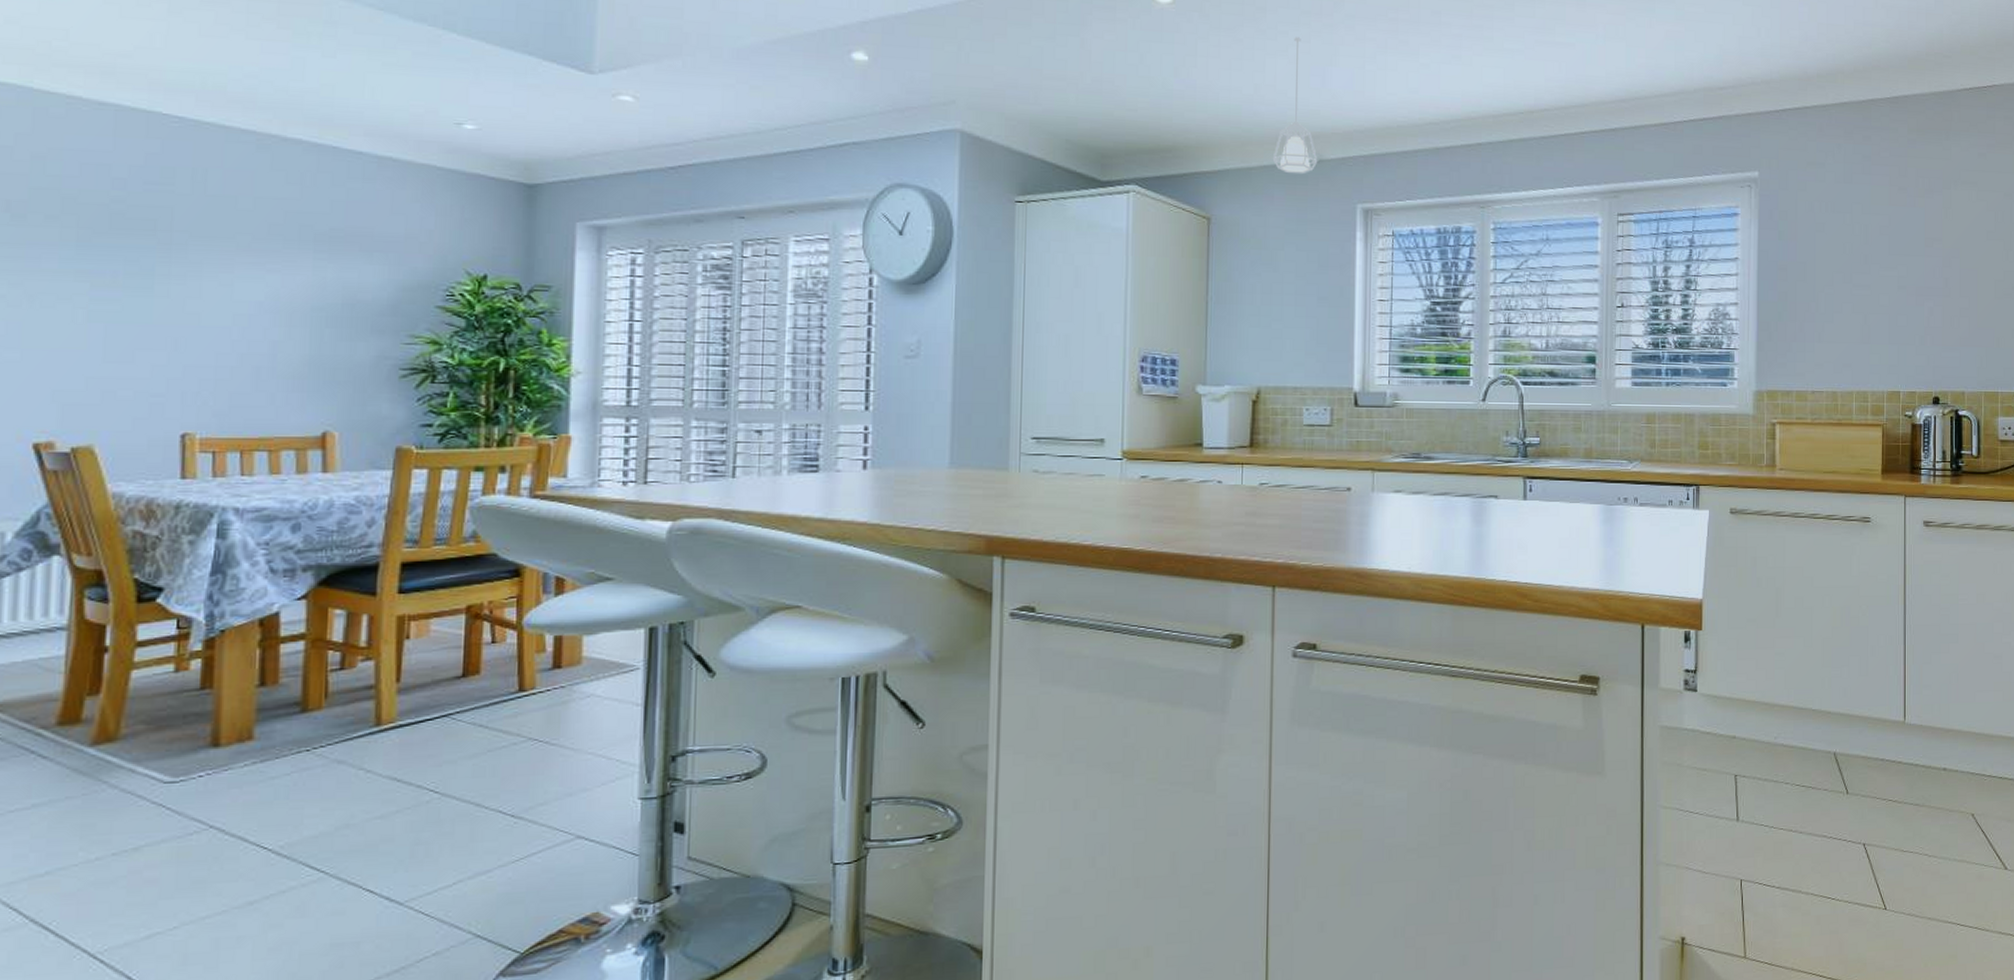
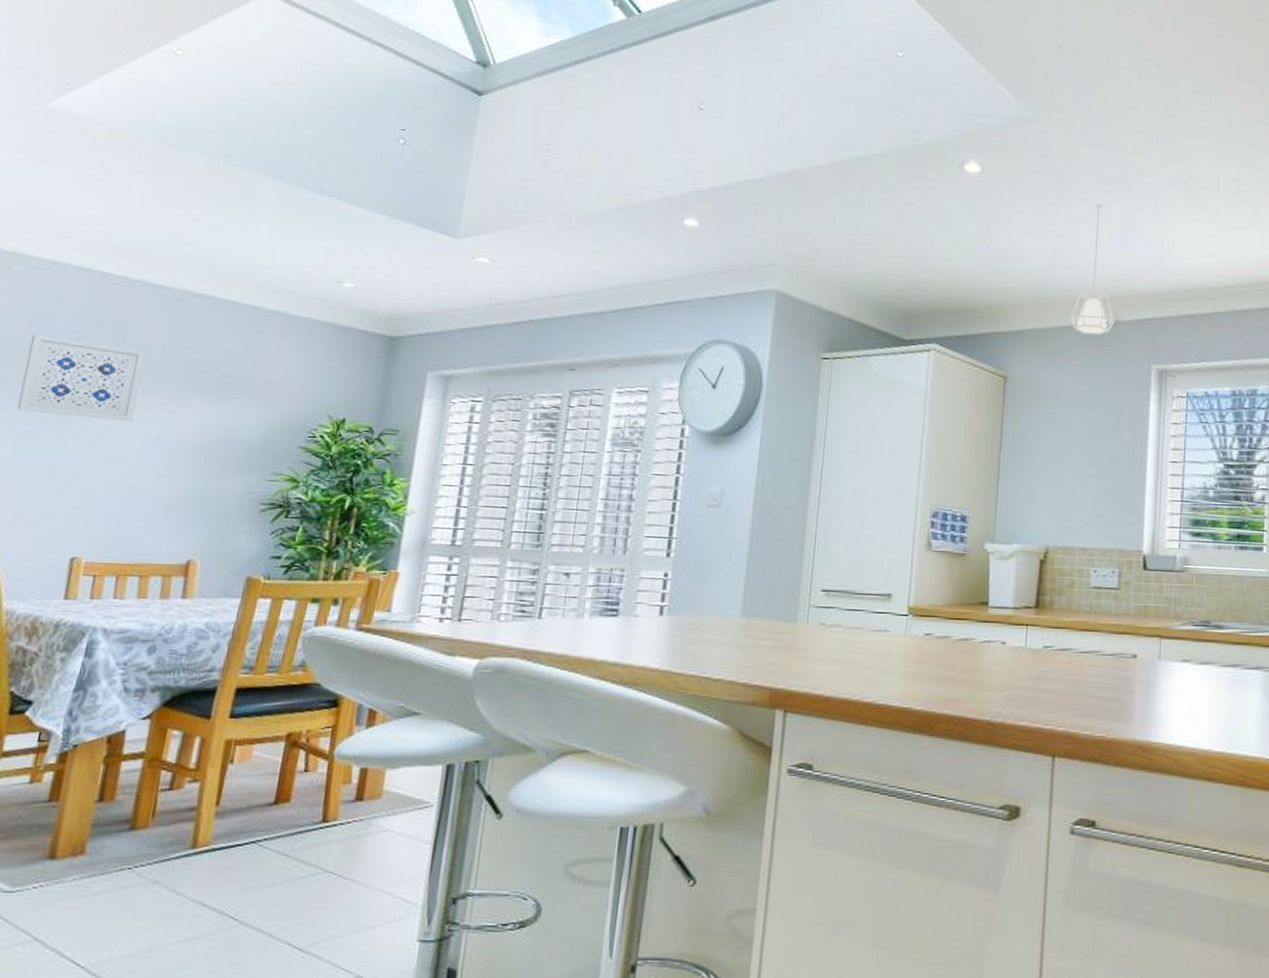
wall art: none [84,186,234,284] -> present [17,334,146,422]

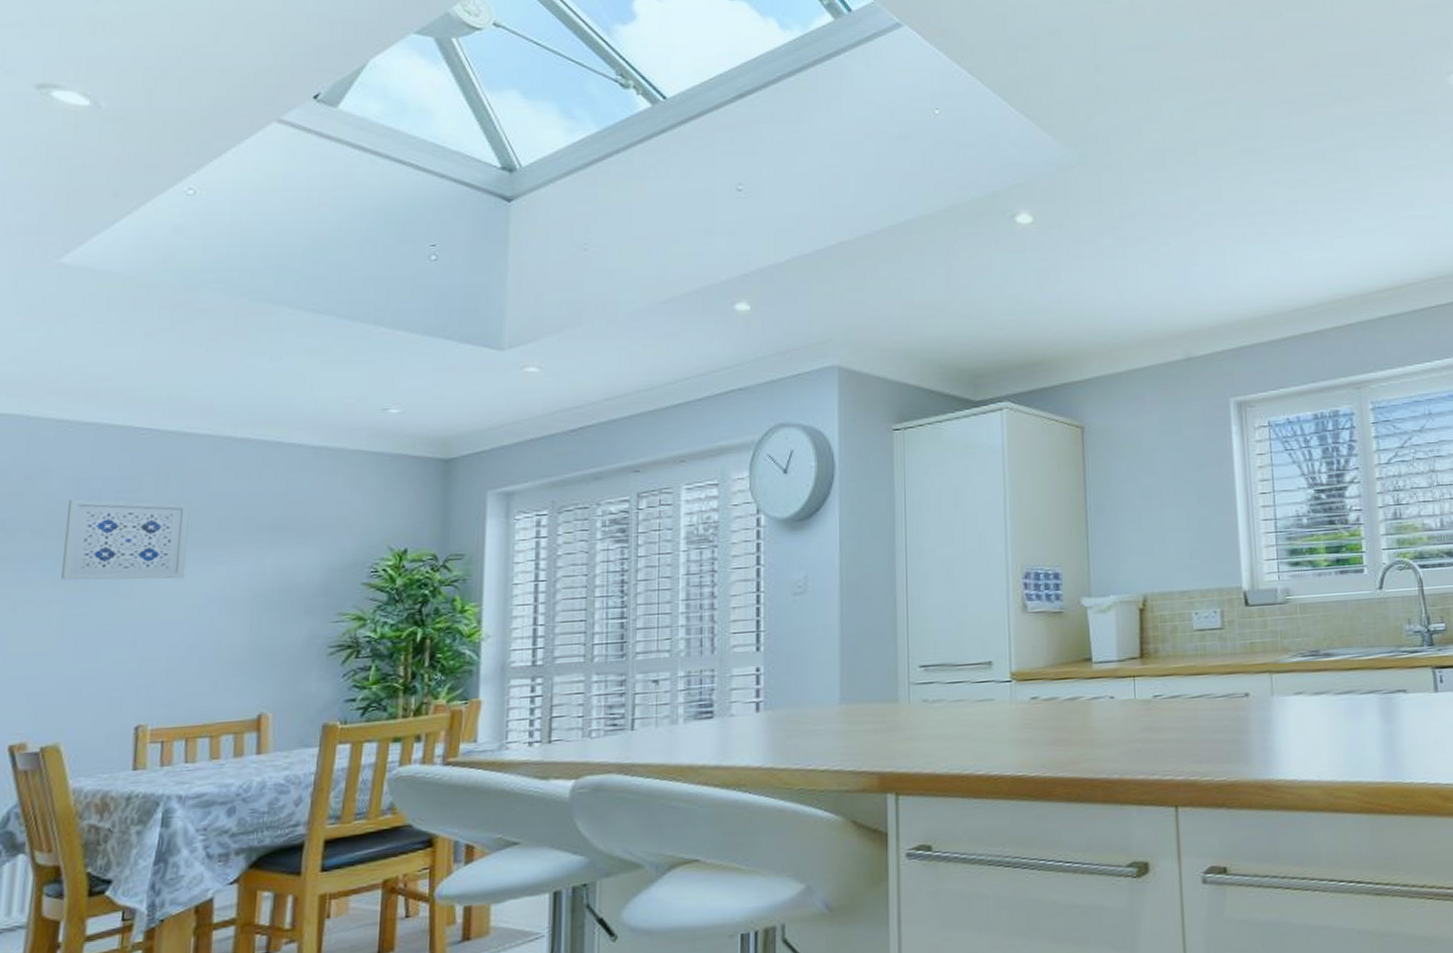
pendant lamp: present [1070,204,1115,336] -> none [1141,241,1187,375]

